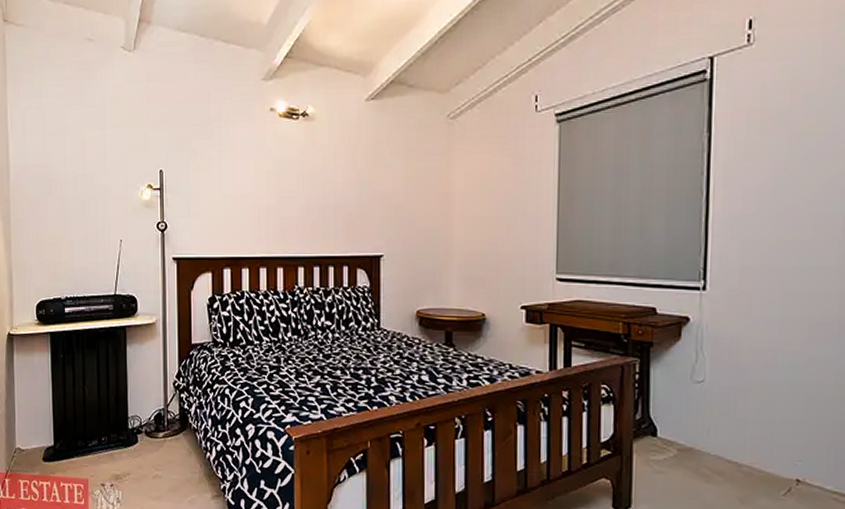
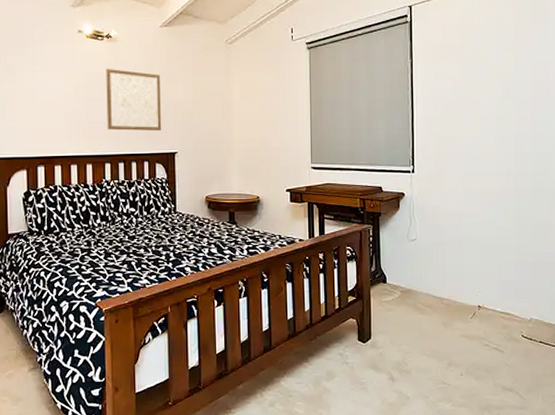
wall art: none [301,154,366,230] -> present [106,69,162,131]

